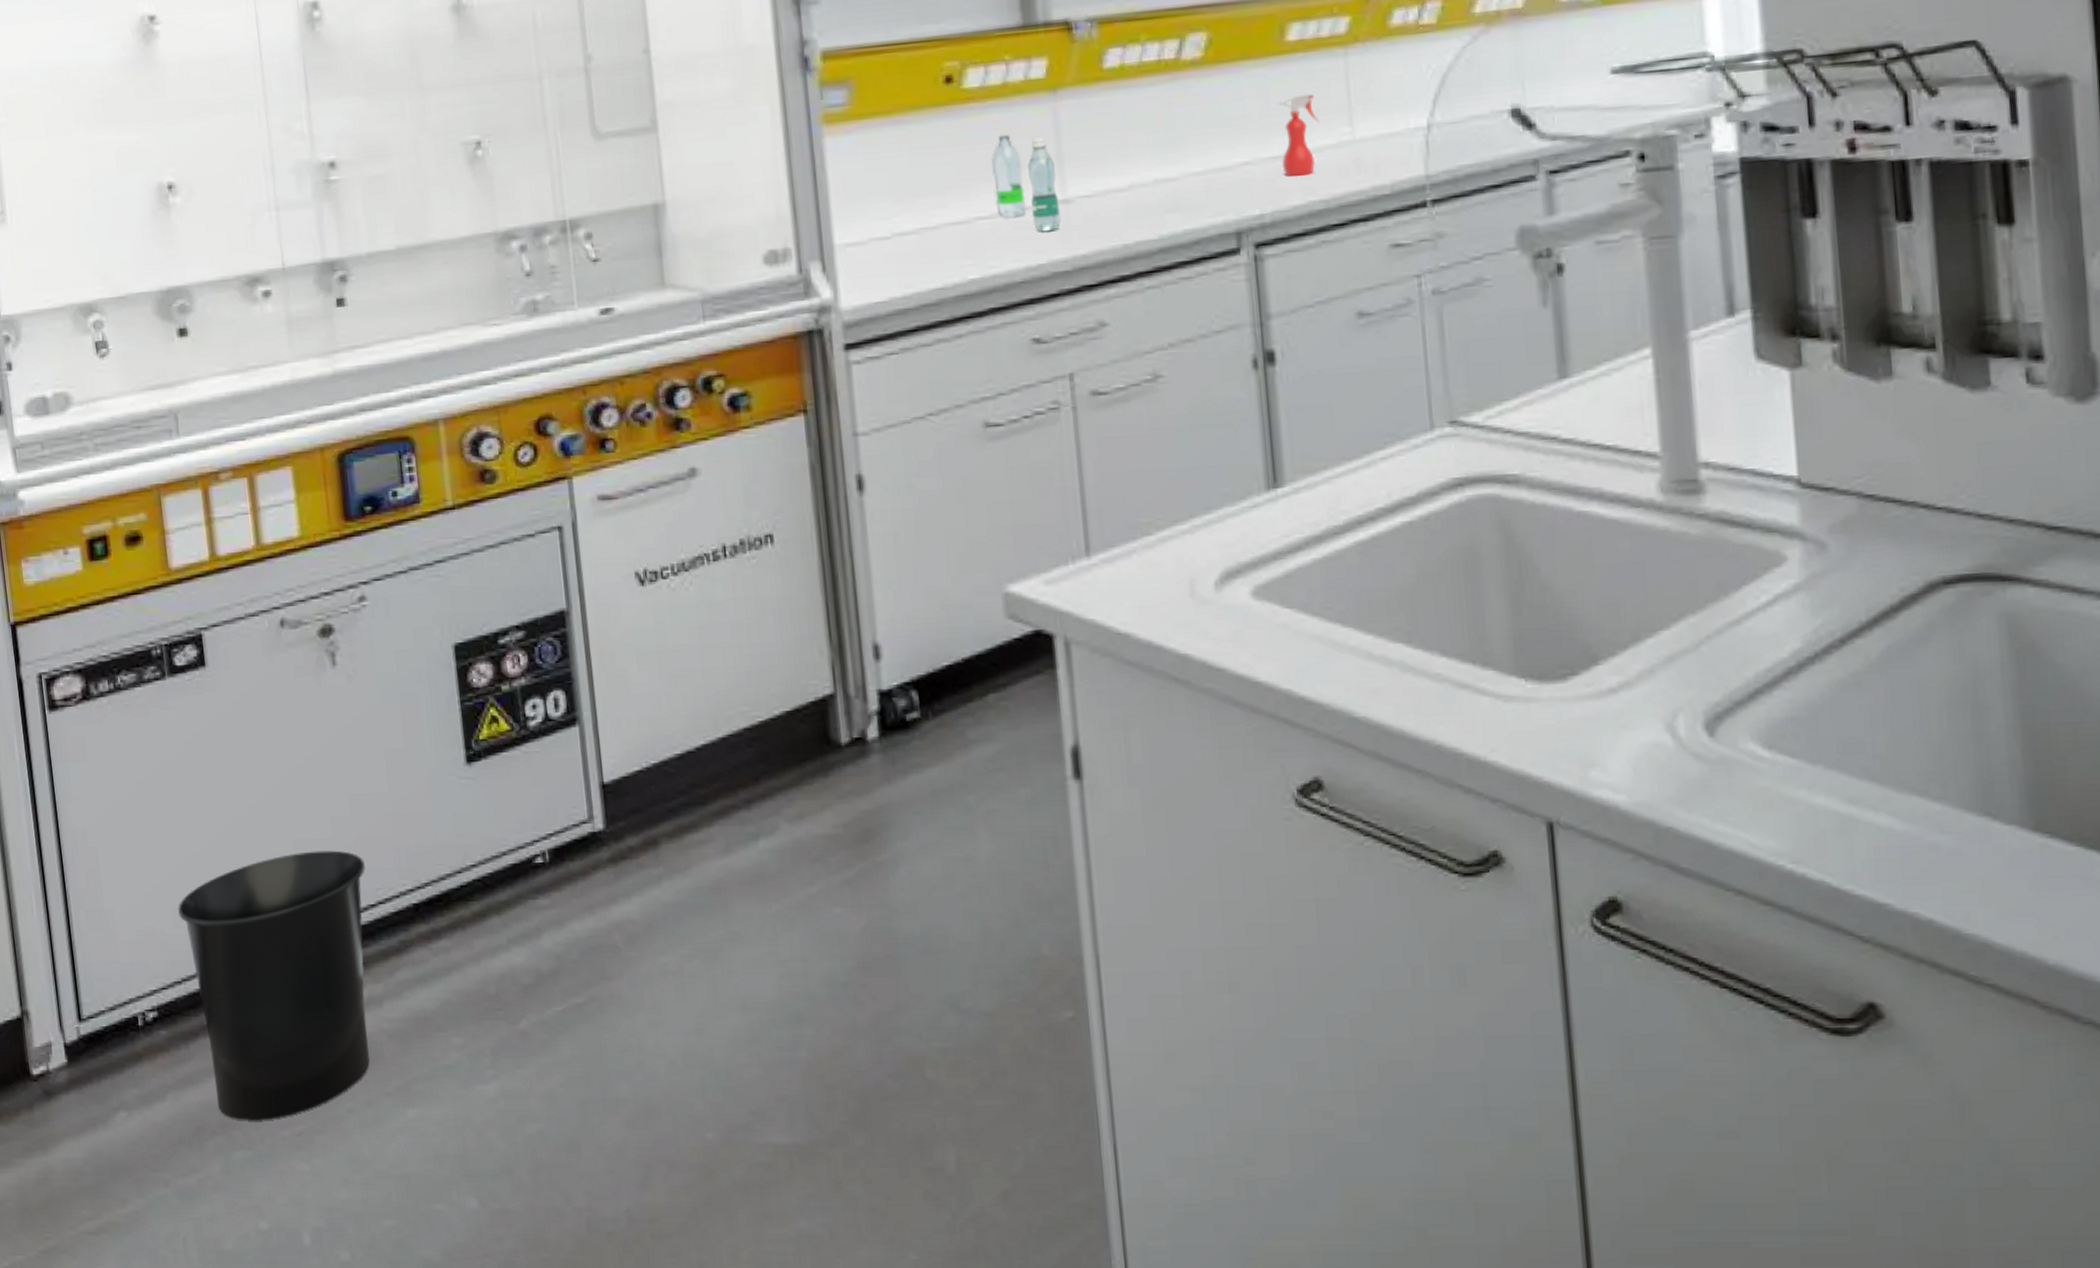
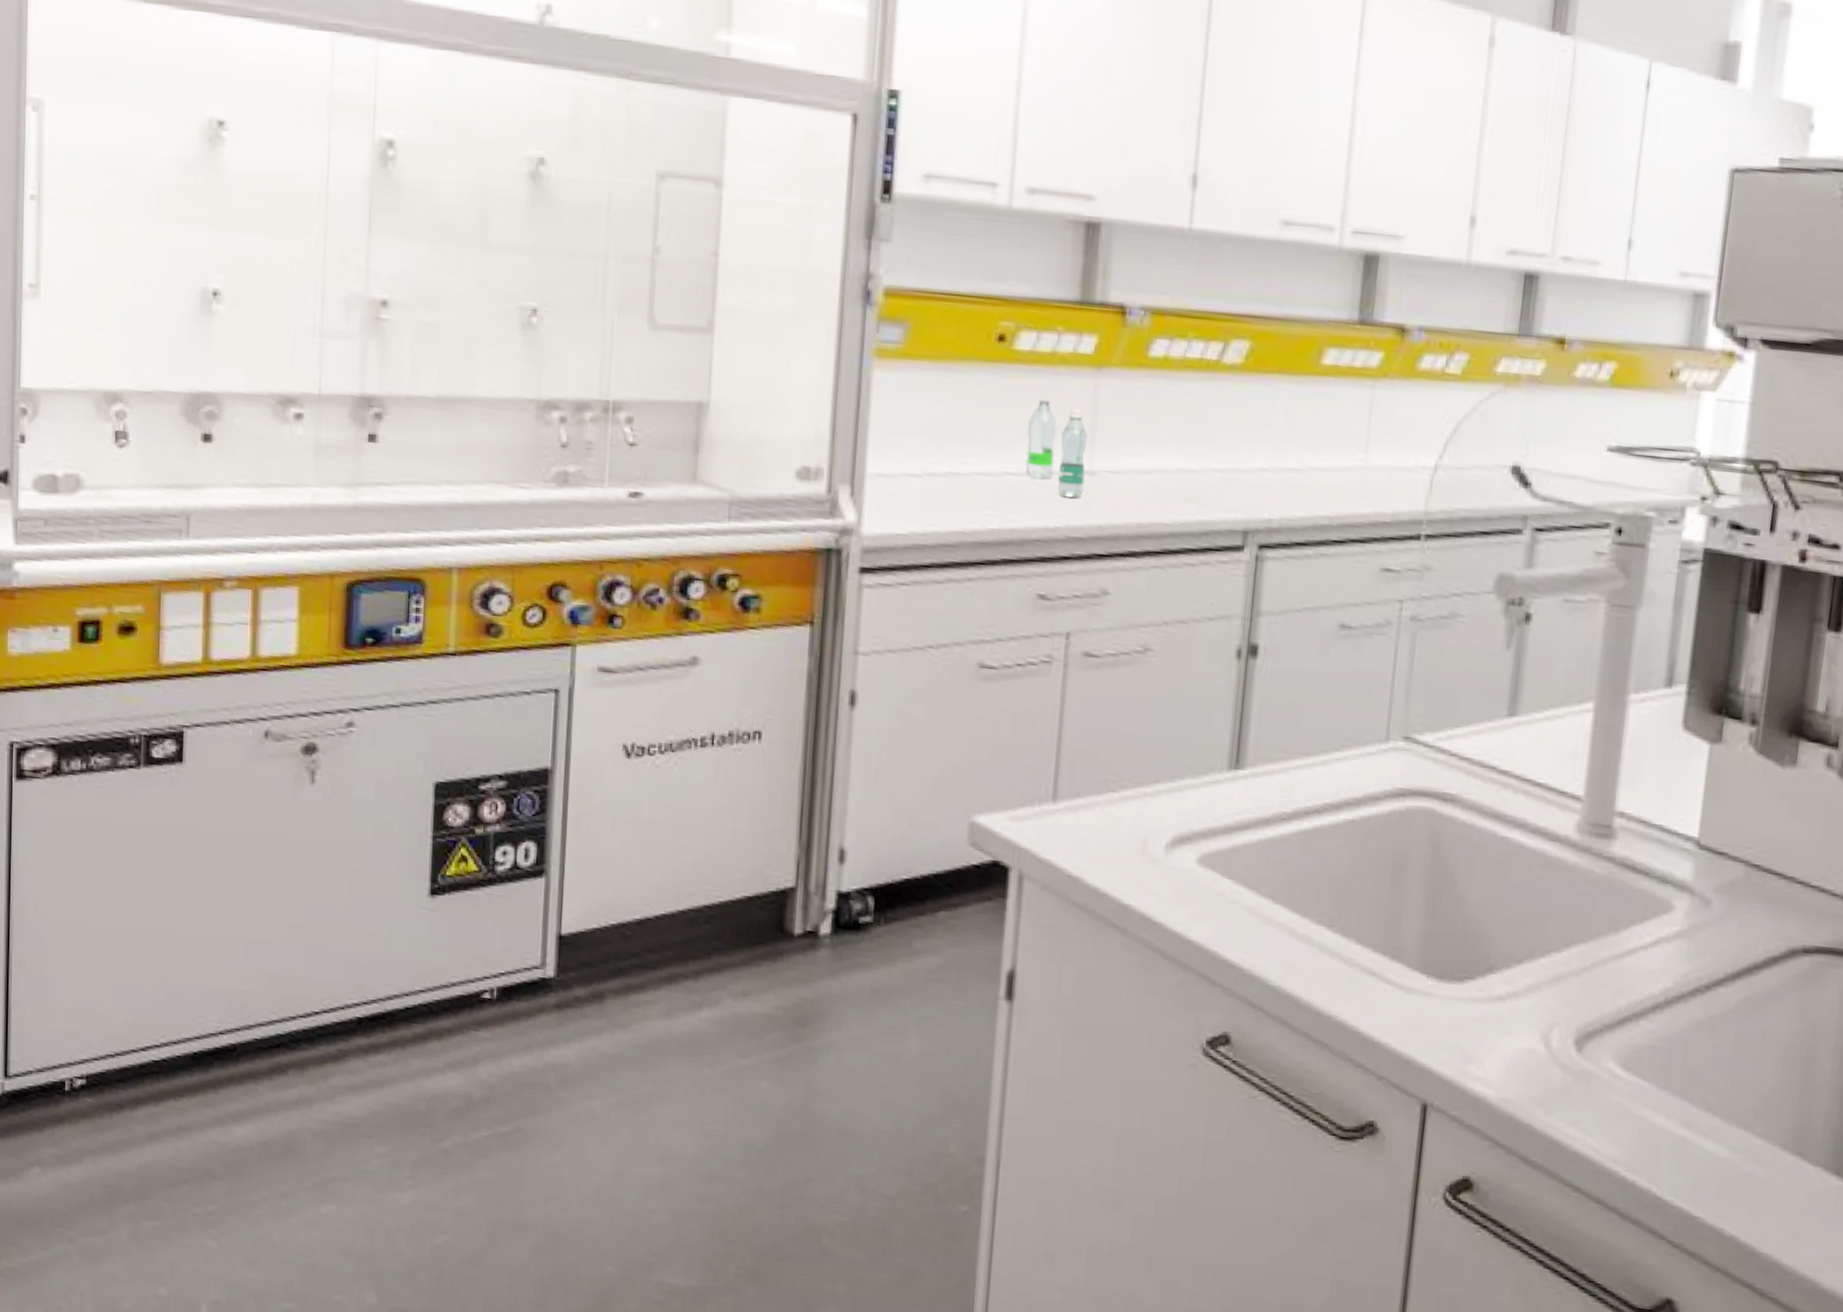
waste bin: present [178,850,370,1121] -> none [121,952,315,1196]
spray bottle: present [1279,94,1319,177] -> none [1297,416,1338,492]

